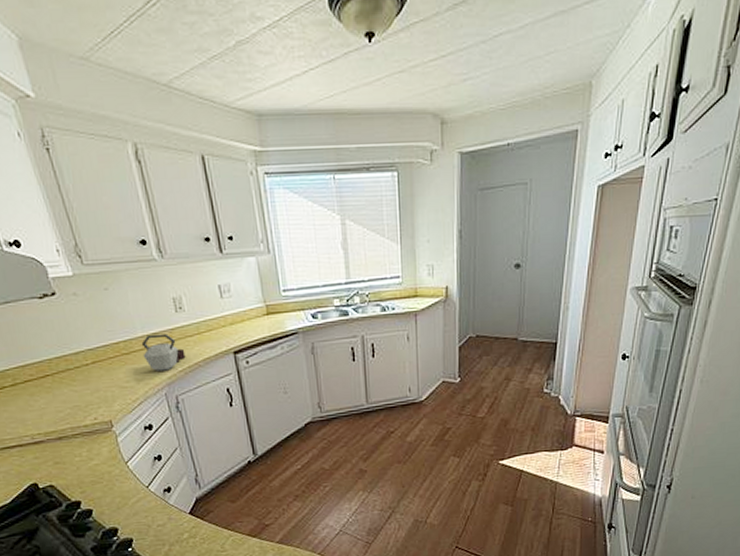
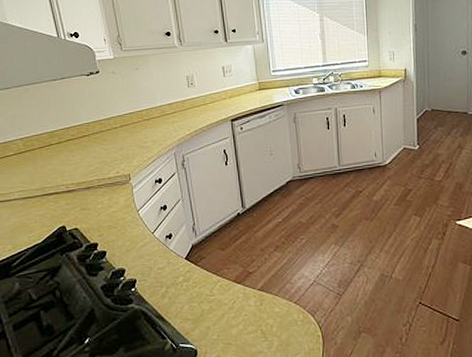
kettle: present [141,333,186,371] -> none [159,104,193,134]

